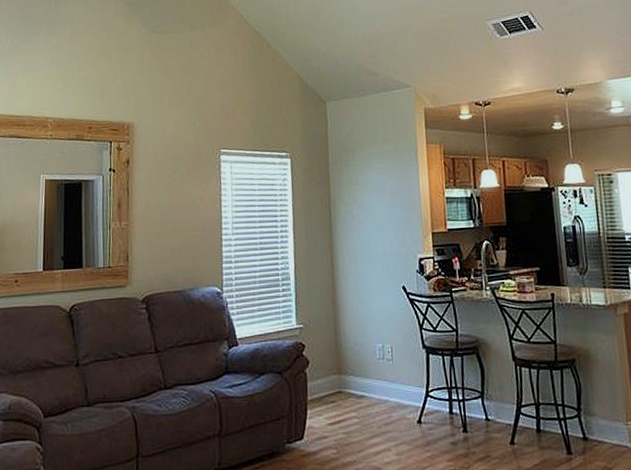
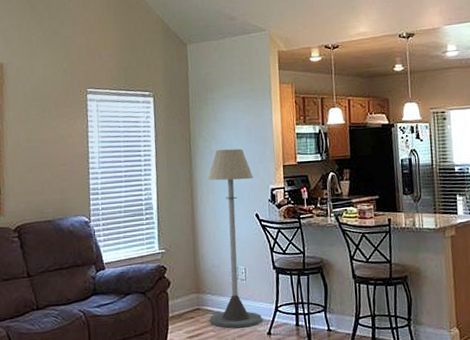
floor lamp: none [349,214,412,415] -> present [207,148,262,328]

